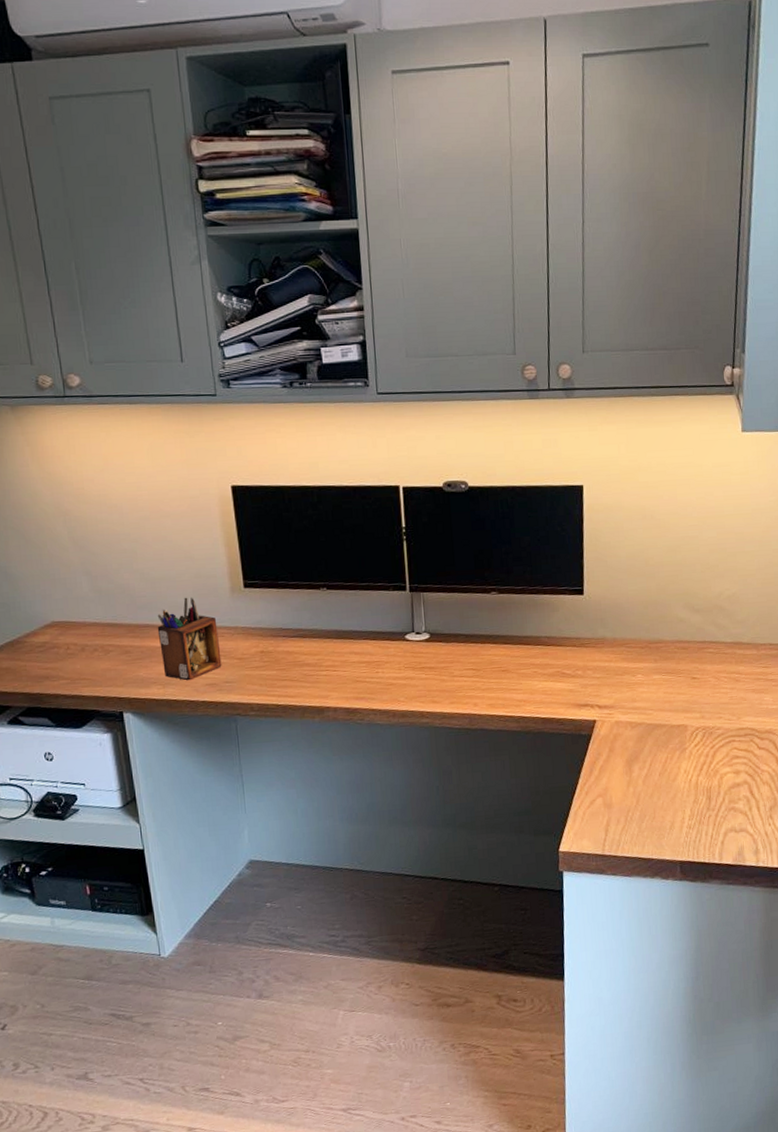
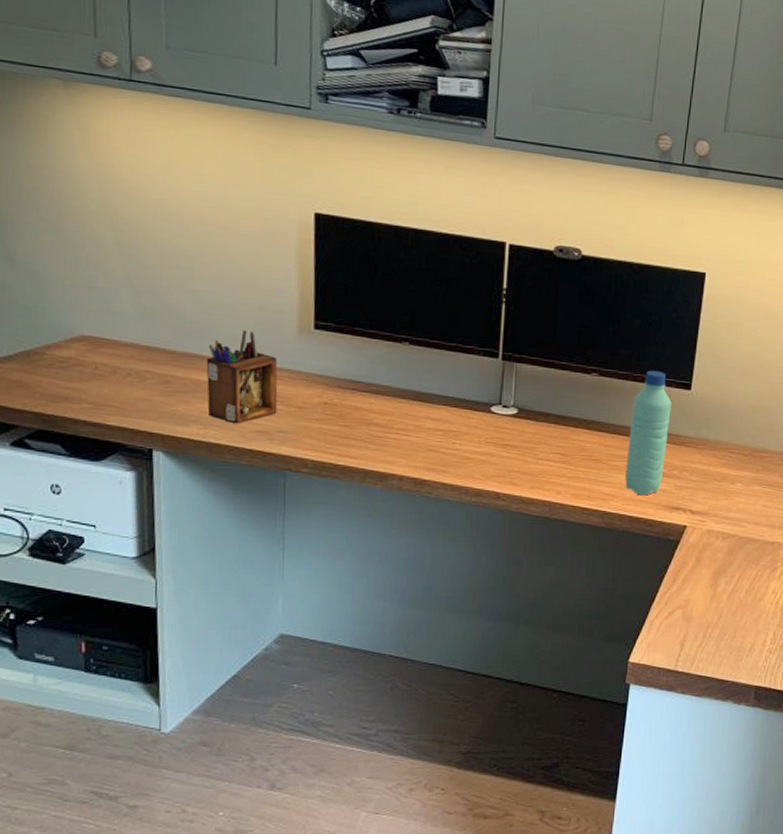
water bottle: none [532,581,569,698] -> present [625,370,672,496]

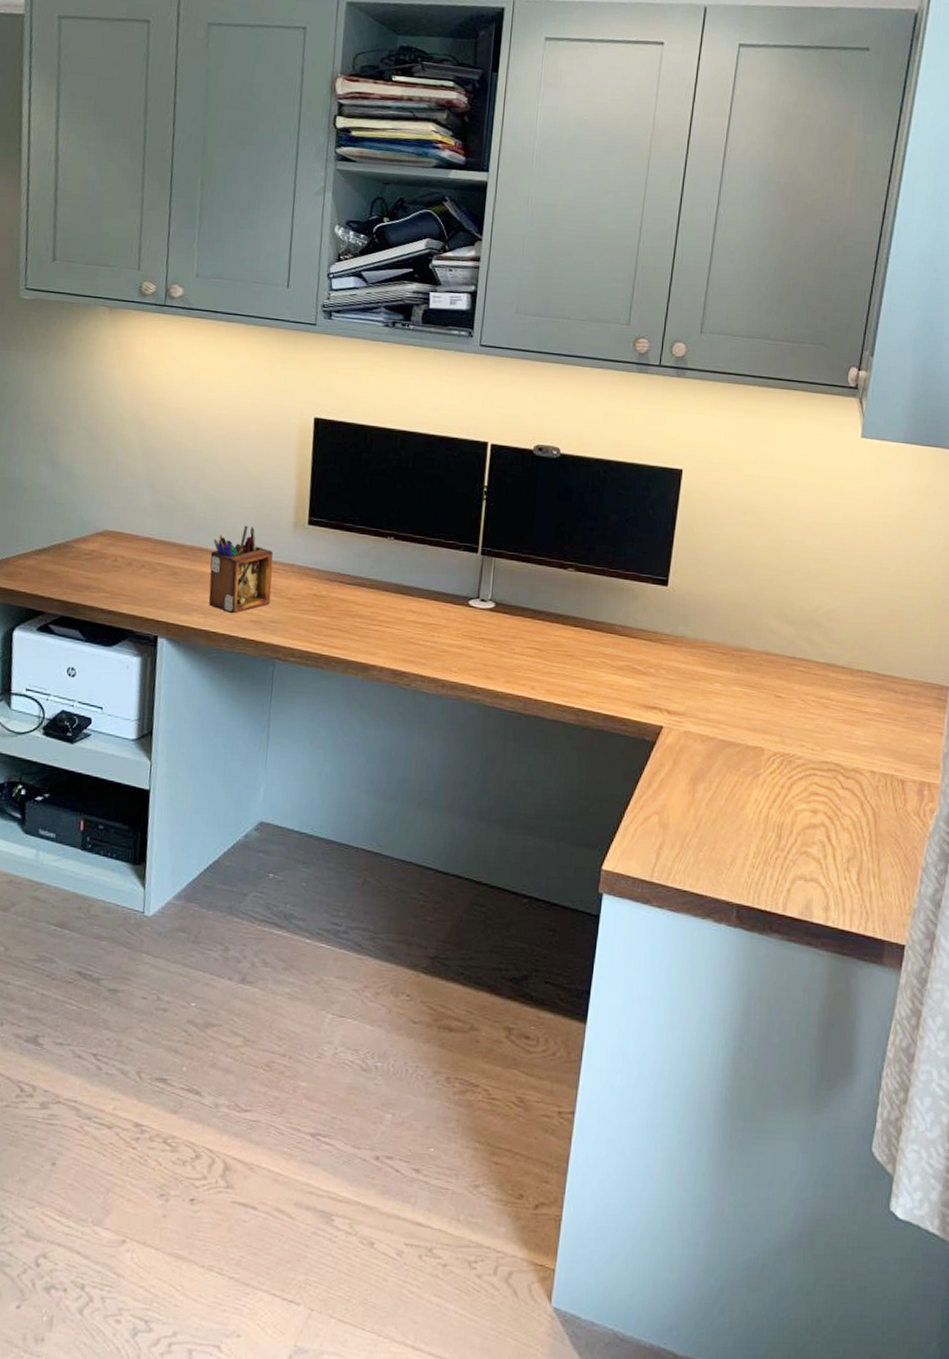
water bottle: present [625,370,672,496] -> none [600,565,648,694]

